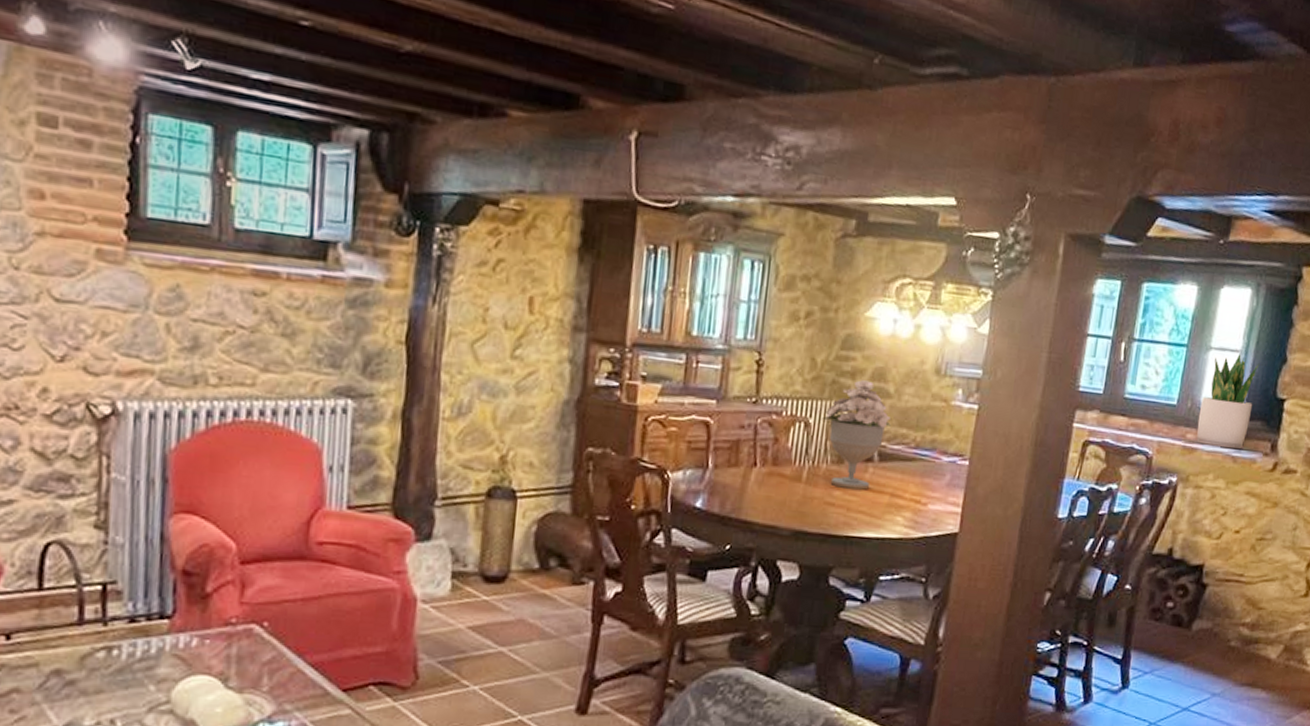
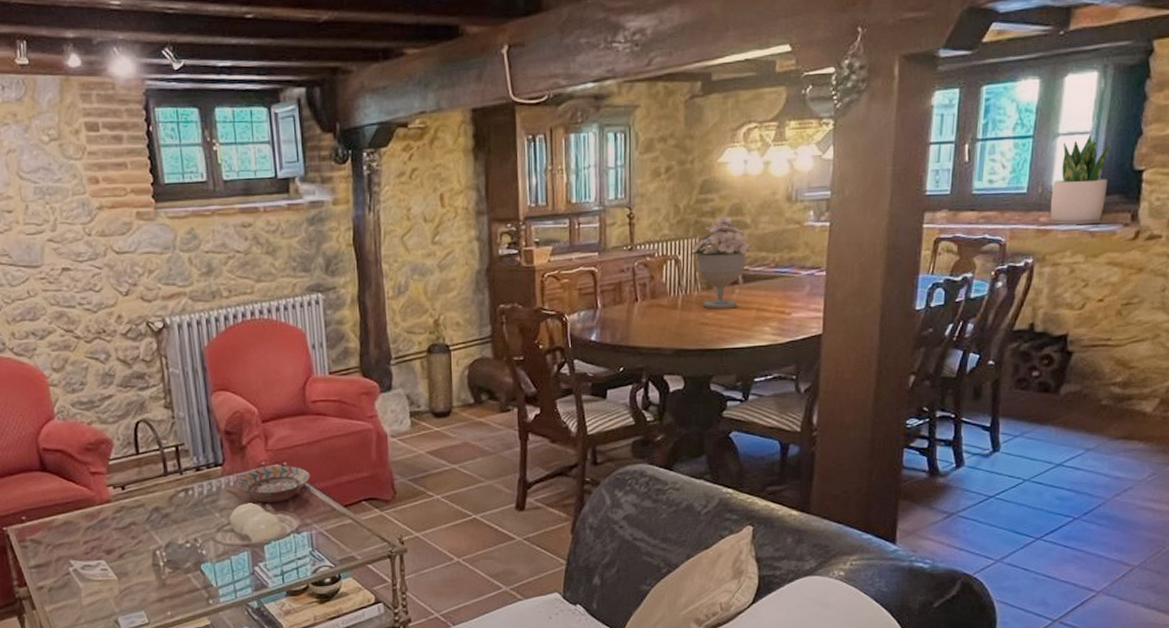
decorative bowl: none [188,626,301,678] -> present [236,466,311,504]

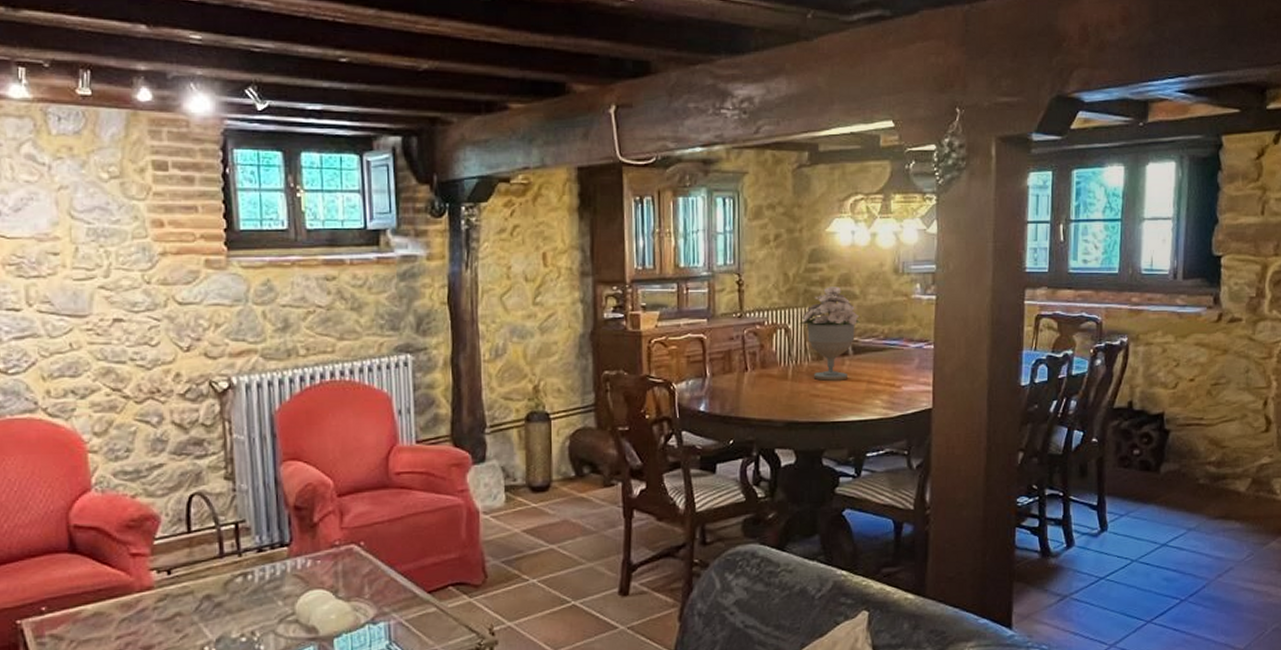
decorative bowl: present [236,466,311,504] -> none [304,546,391,590]
planter: present [1050,135,1113,226] -> none [1140,221,1192,307]

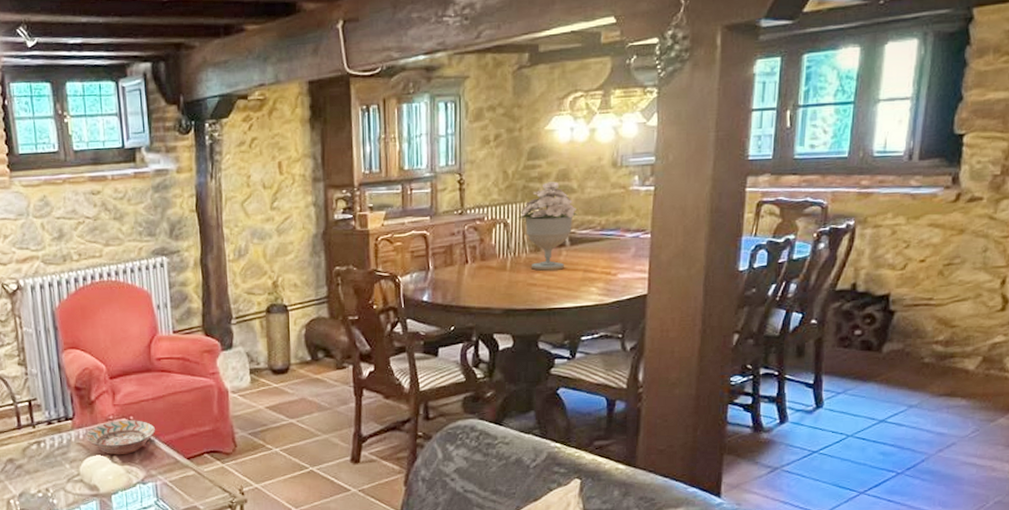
decorative bowl: none [304,546,391,590] -> present [85,420,156,456]

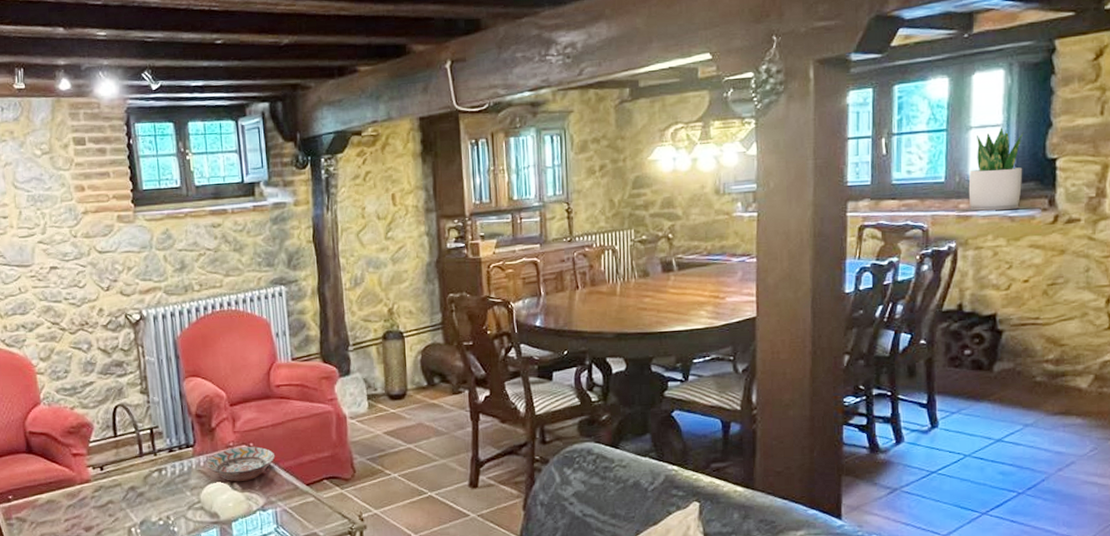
bouquet: present [518,182,578,272] -> none [626,209,684,296]
planter: none [871,101,933,189] -> present [968,127,1024,212]

